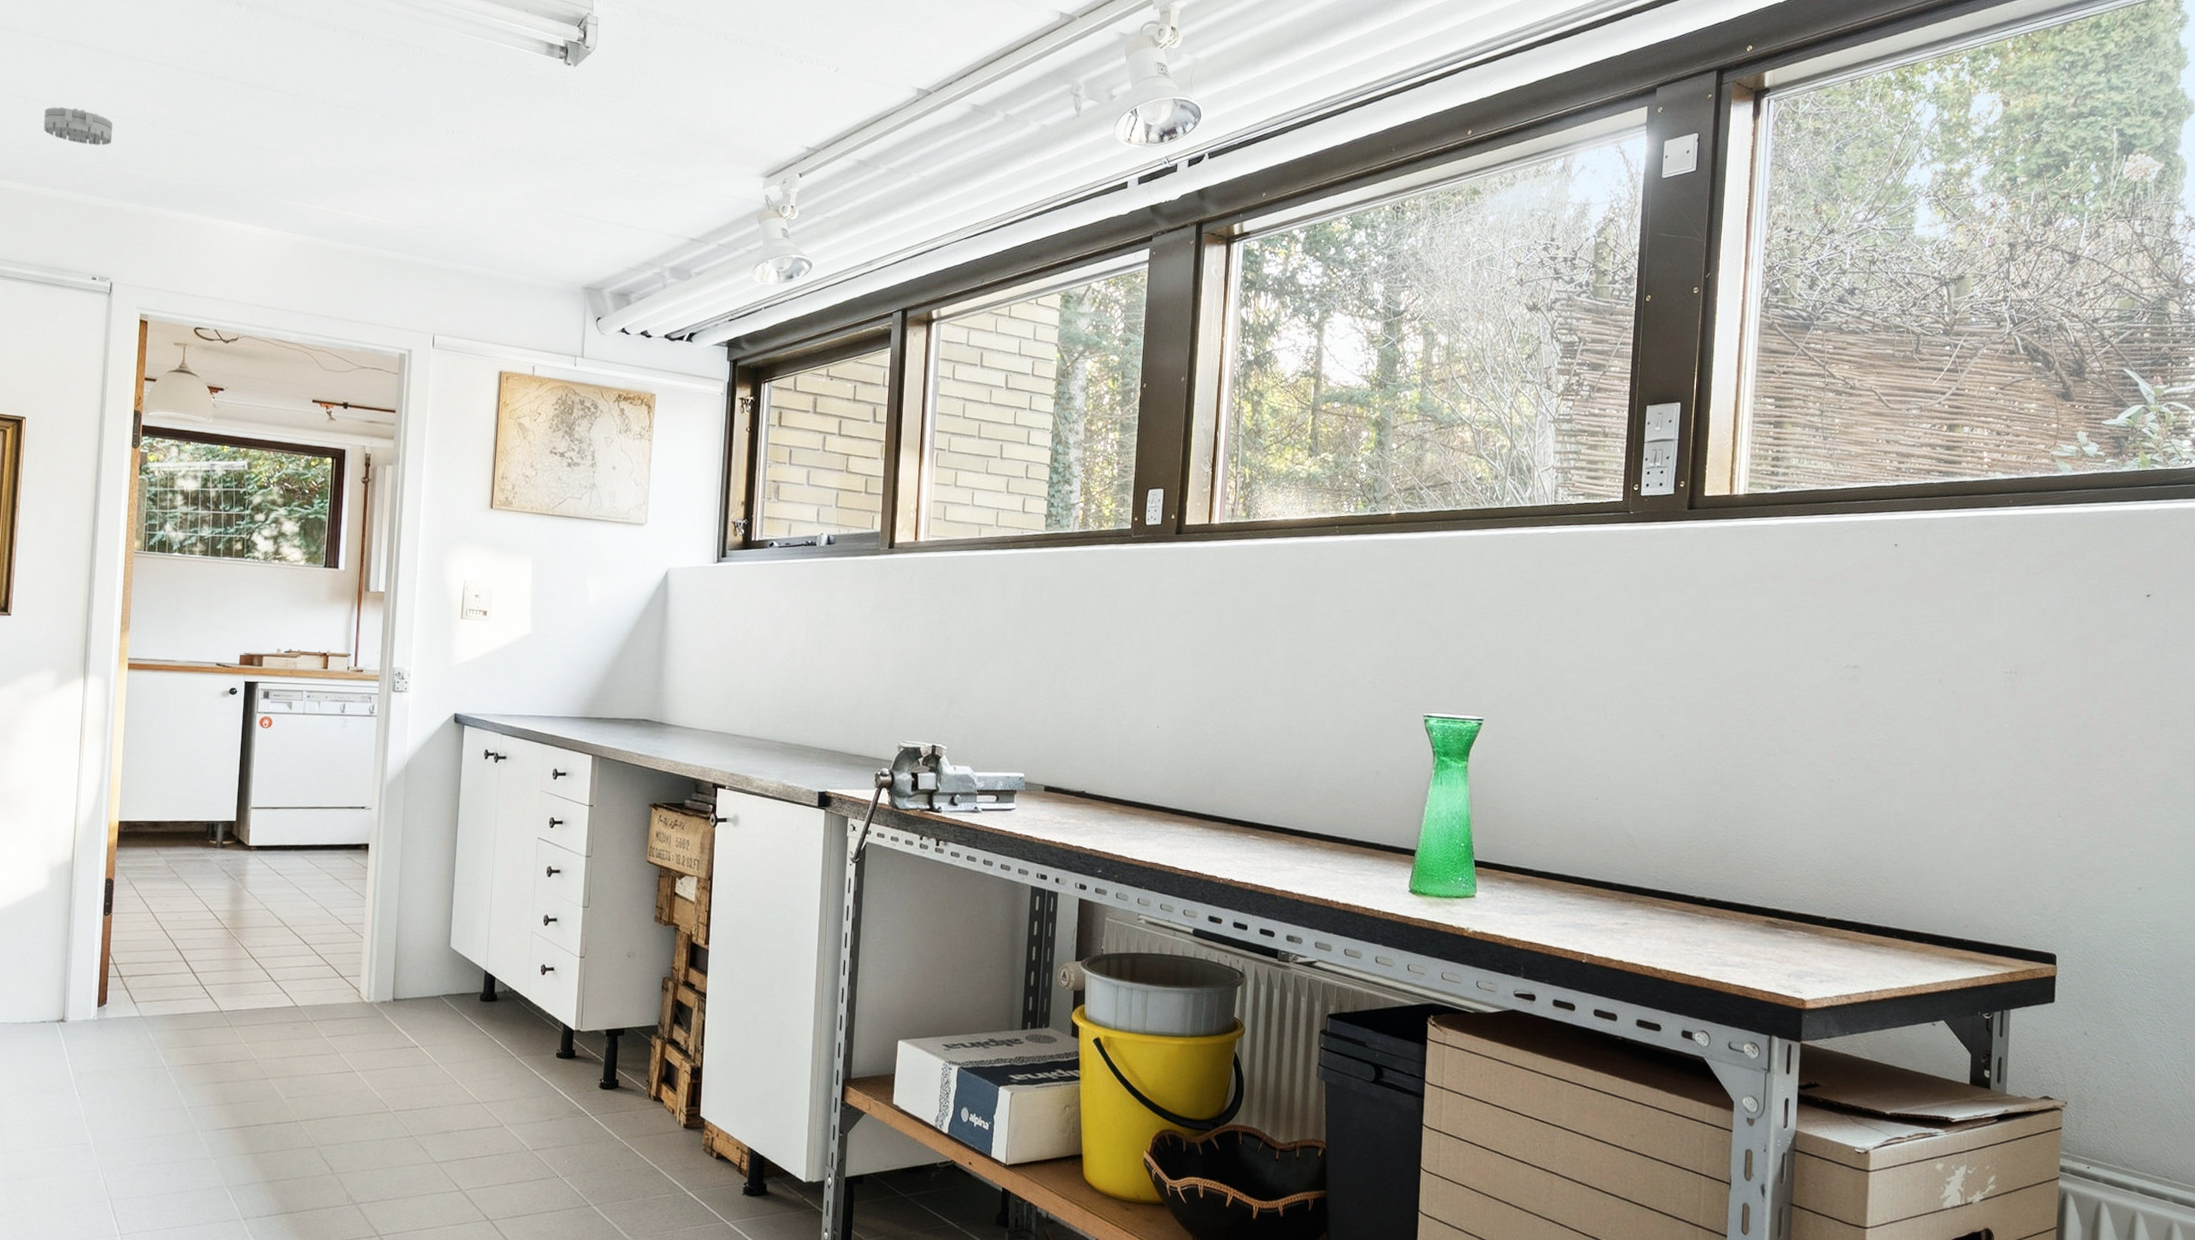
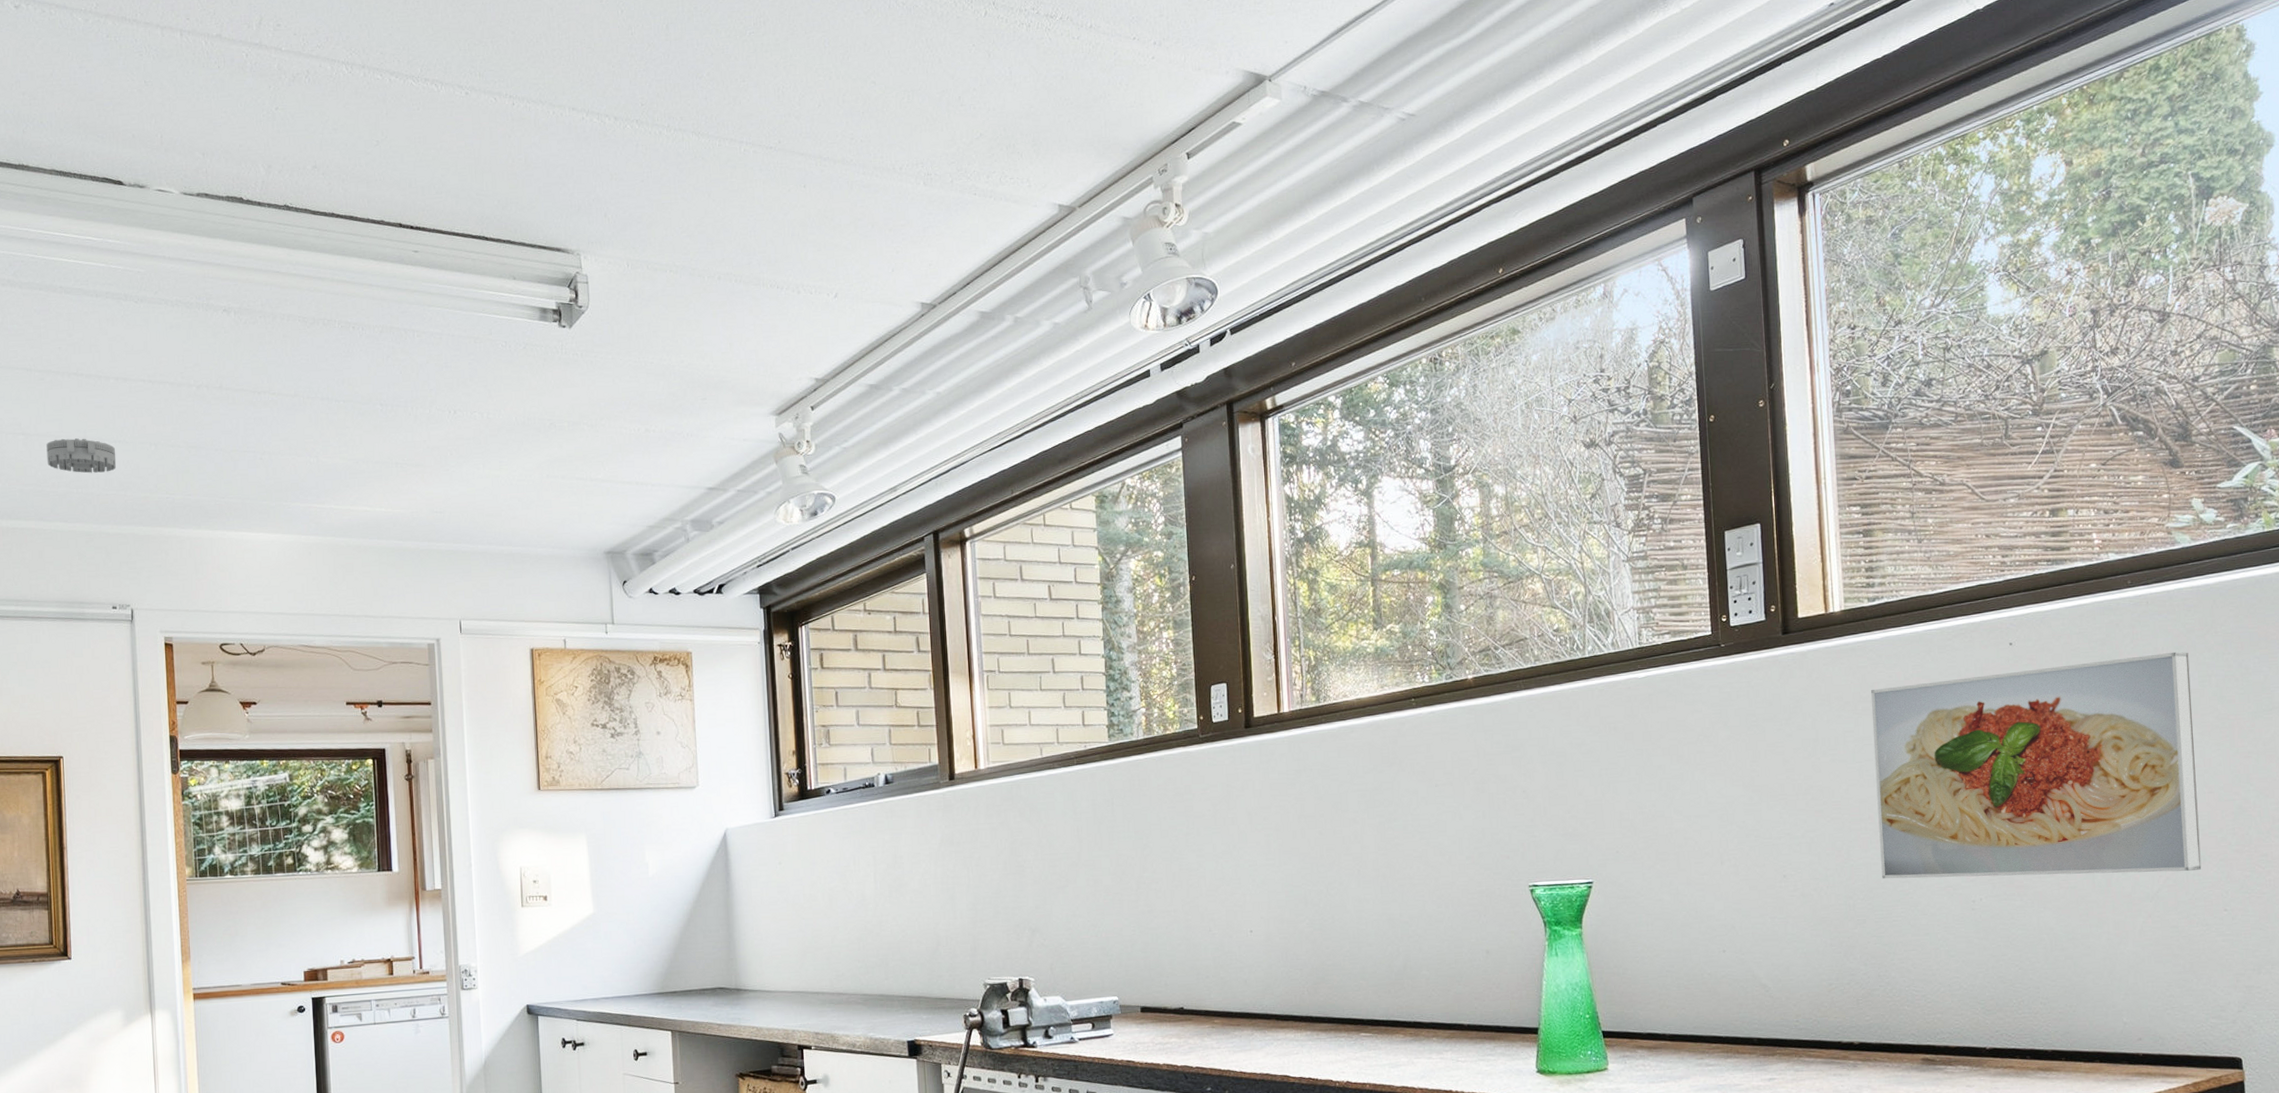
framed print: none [1751,571,2056,777] -> present [1870,651,2202,879]

